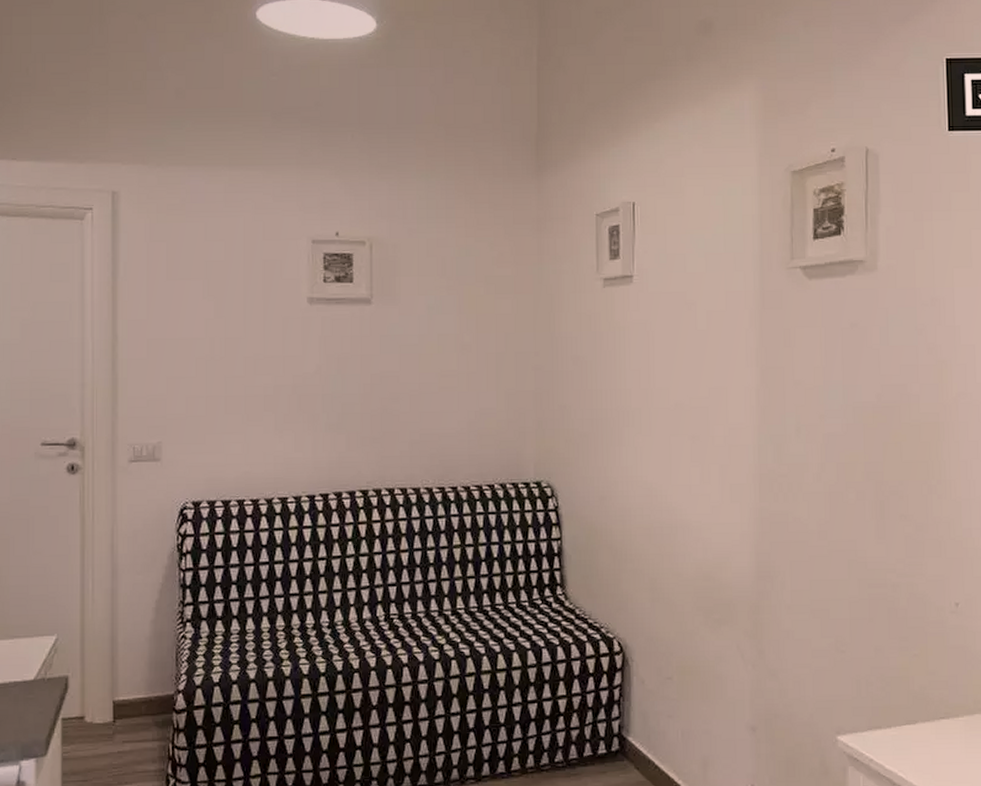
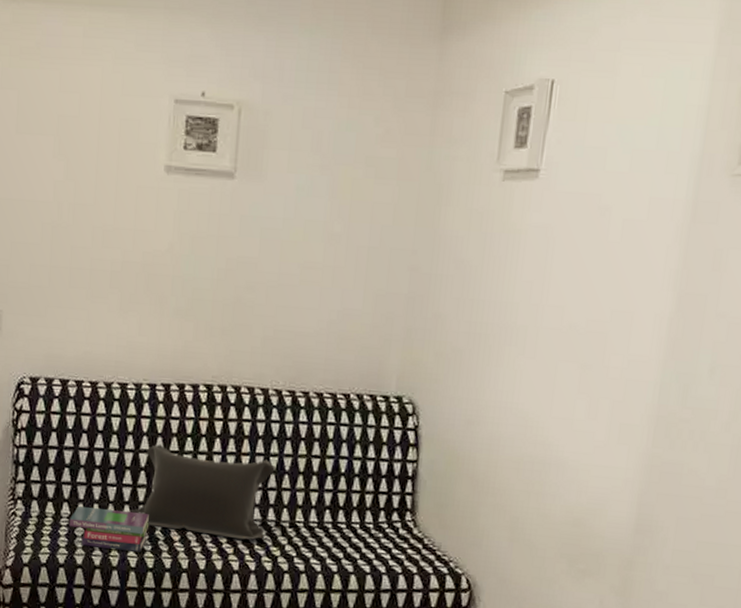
books: none [239,620,318,660] -> present [69,506,149,552]
cushion: none [297,551,434,633] -> present [128,444,276,540]

